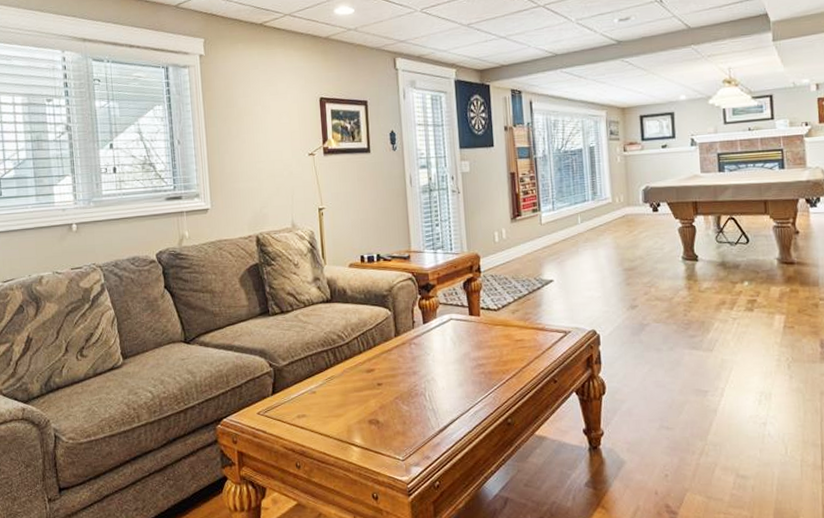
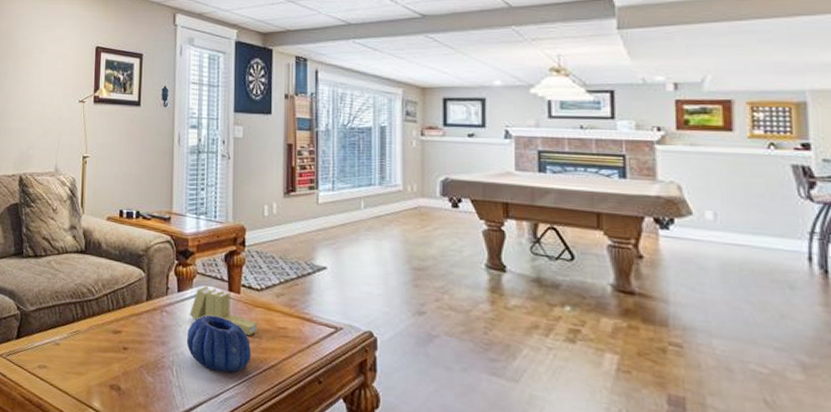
decorative bowl: none [435,339,495,389] -> present [186,315,252,373]
books: none [436,314,499,352] -> present [189,286,259,335]

